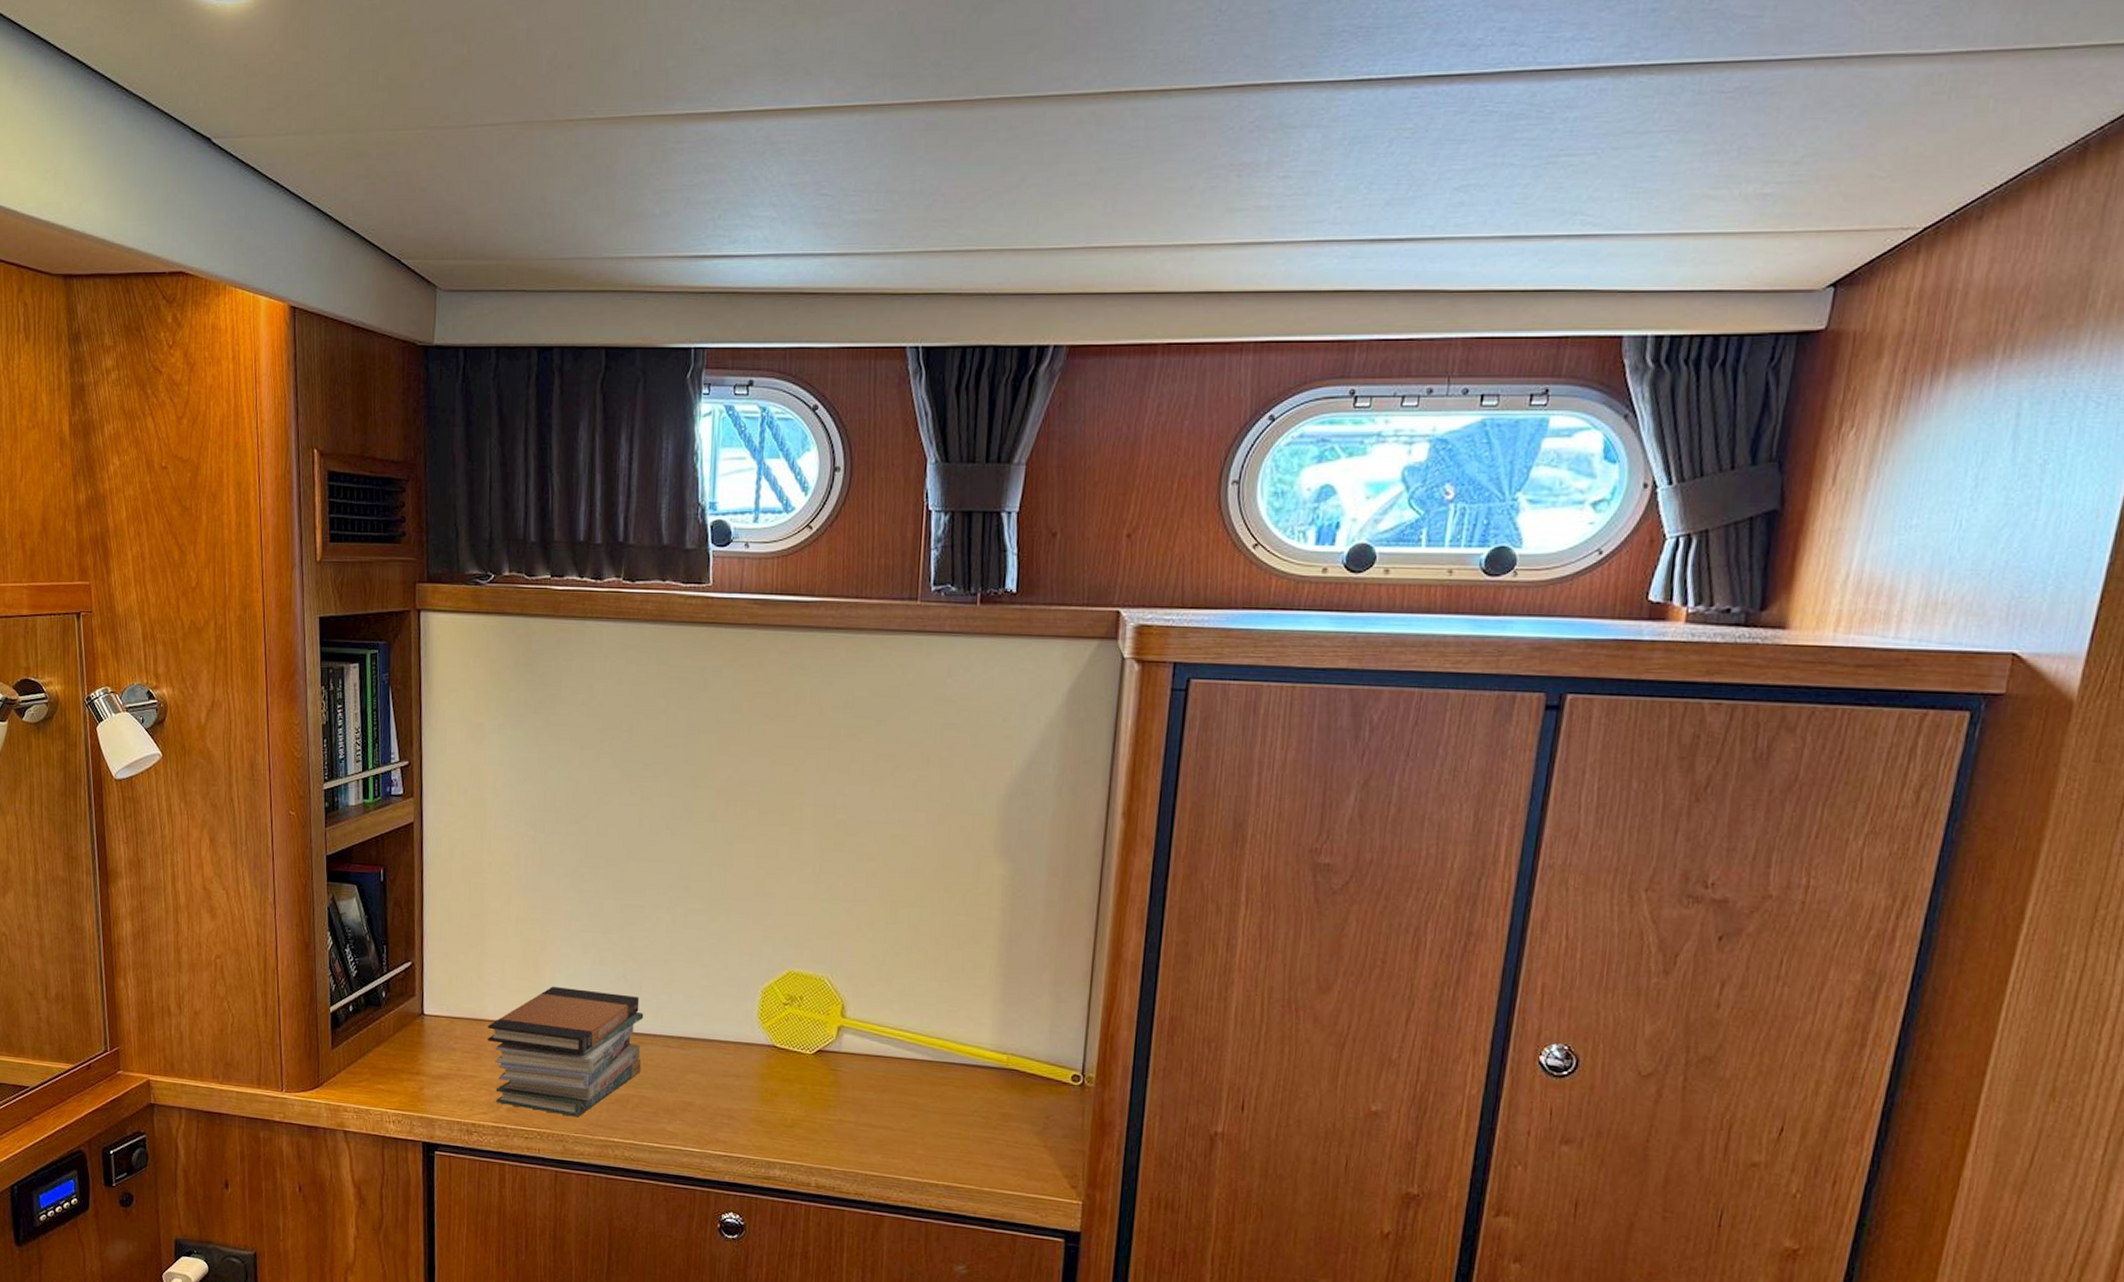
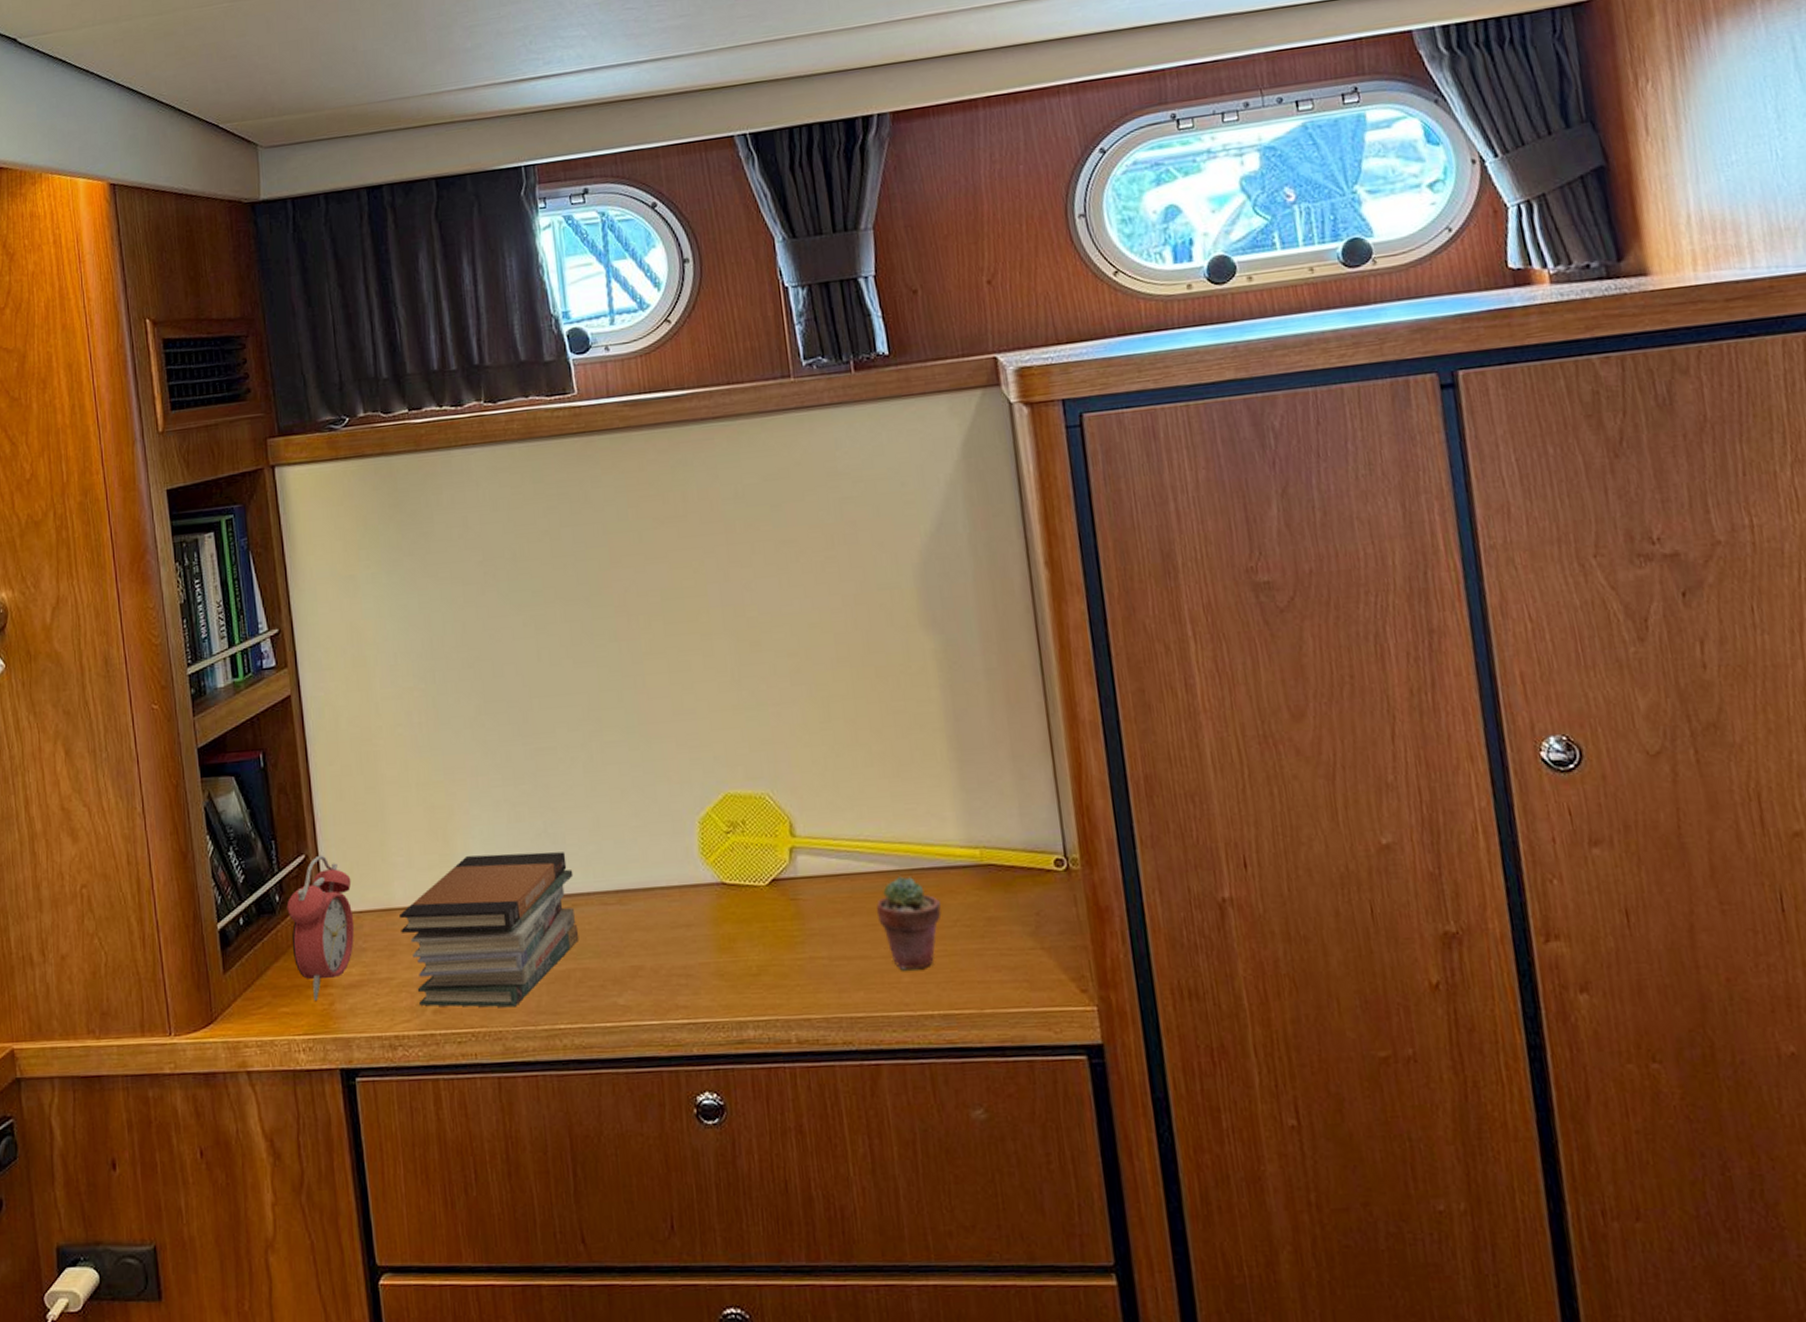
alarm clock: none [391,964,450,1084] -> present [286,855,355,1000]
potted succulent: none [904,1066,964,1146] -> present [876,876,942,970]

